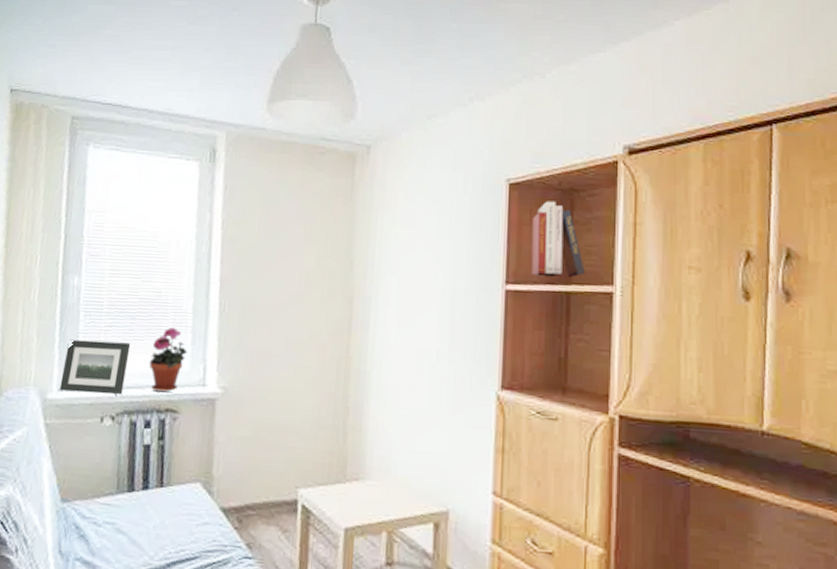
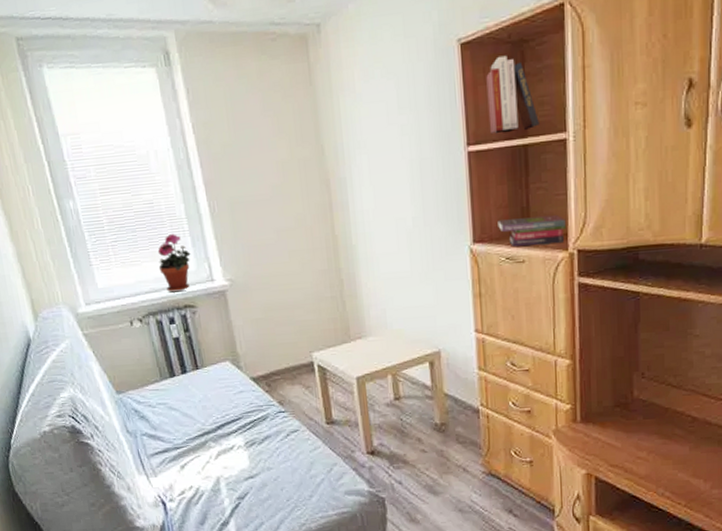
picture frame: present [59,339,131,395] -> none [81,254,143,305]
books: none [531,368,607,406] -> present [497,215,566,248]

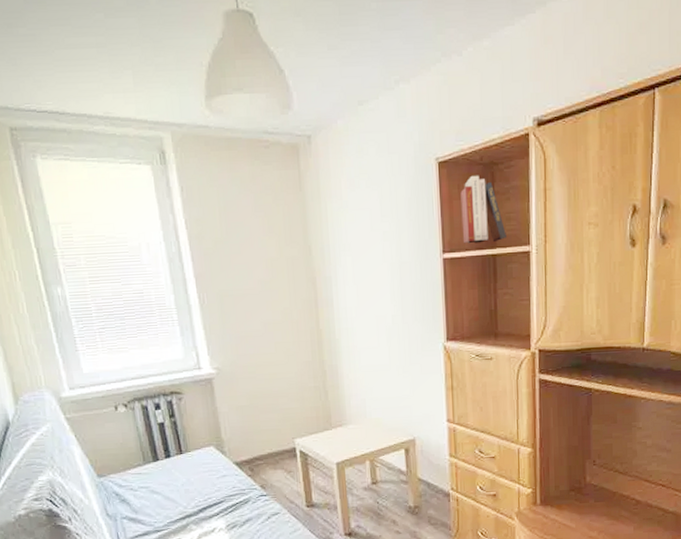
potted plant: present [157,234,191,293] -> none [145,323,179,379]
books: present [497,215,566,248] -> none [469,318,529,346]

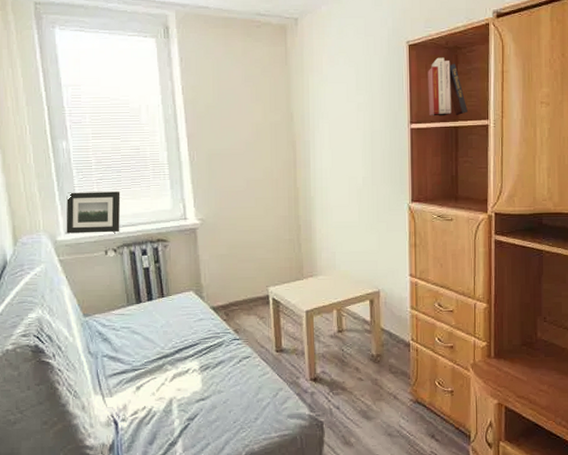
picture frame: none [67,341,129,389] -> present [66,191,121,234]

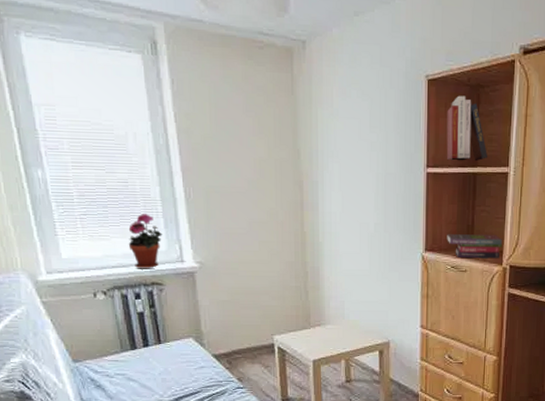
picture frame: present [66,191,121,234] -> none [46,228,110,274]
potted plant: none [137,177,168,227] -> present [128,214,162,269]
books: none [432,184,486,208] -> present [447,234,502,259]

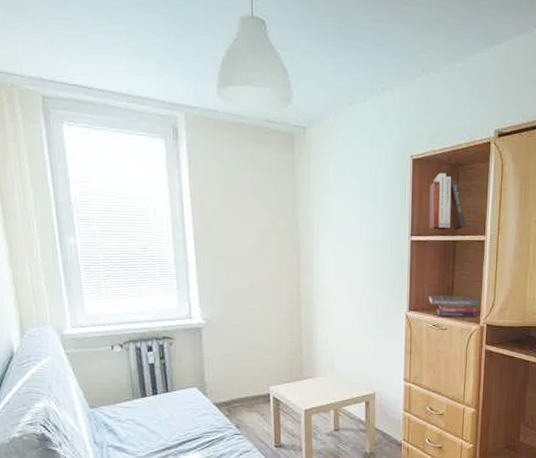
potted plant: present [128,214,162,269] -> none [144,276,174,325]

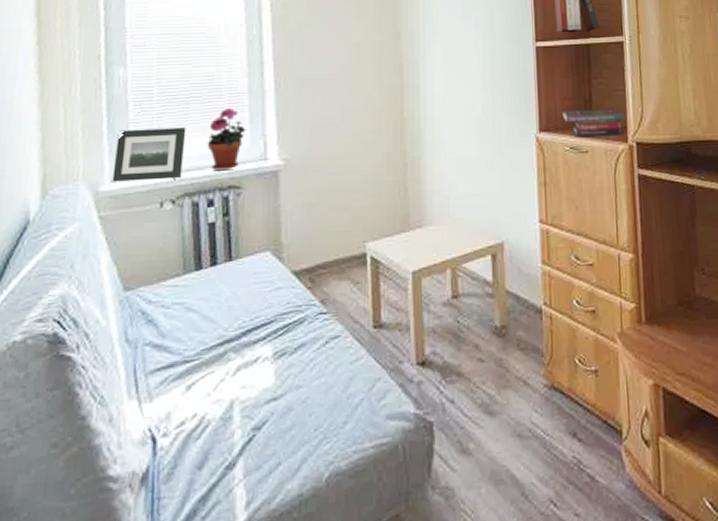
picture frame: none [73,287,127,329] -> present [112,127,186,182]
potted plant: none [144,276,174,325] -> present [207,108,246,171]

